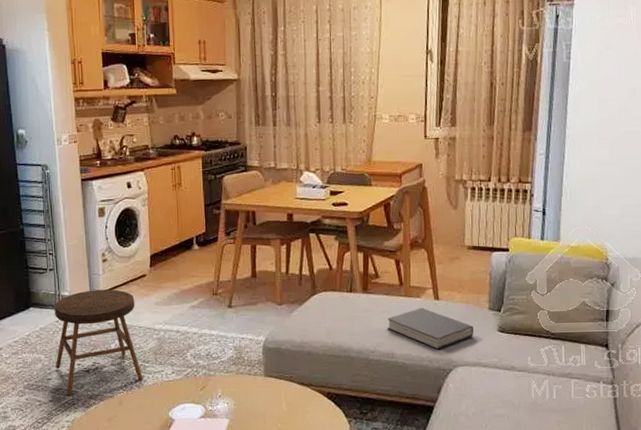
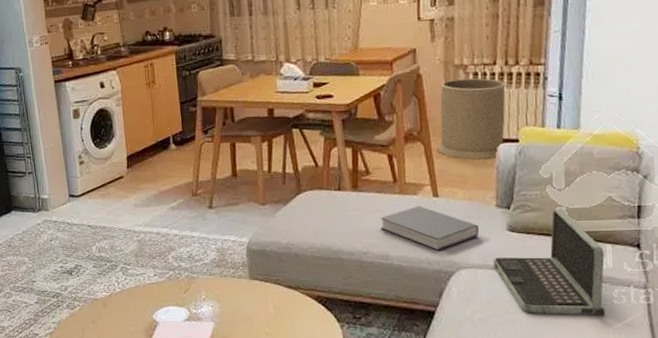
stool: present [54,289,143,395] -> none [35,191,125,297]
trash can: none [439,192,498,266] -> present [437,78,506,160]
laptop: none [485,312,580,409] -> present [492,208,606,315]

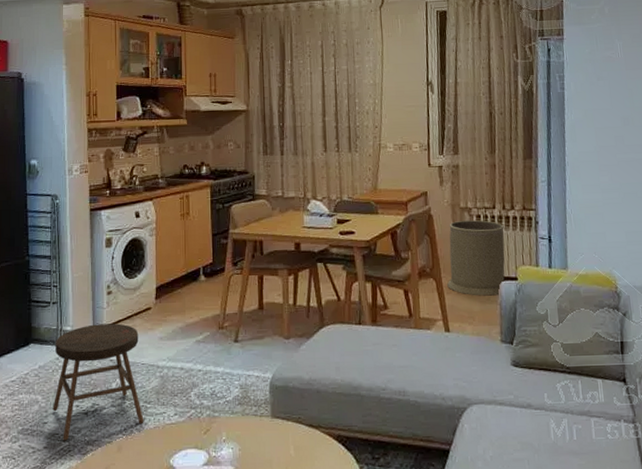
stool: none [35,191,125,297] -> present [52,323,144,441]
book: present [380,206,479,251] -> none [397,340,487,386]
laptop: present [492,208,606,315] -> none [500,344,602,451]

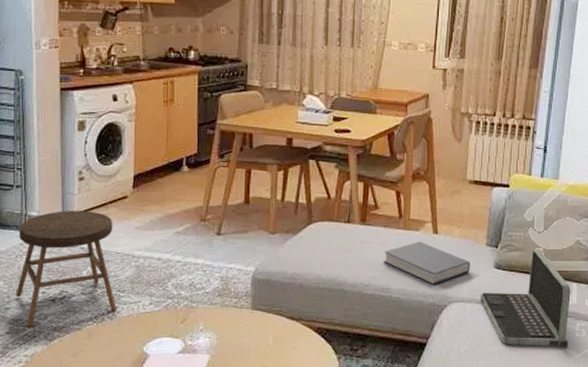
book: none [397,340,487,386] -> present [384,241,470,285]
trash can: present [447,220,506,296] -> none [440,126,502,201]
laptop: none [500,344,602,451] -> present [480,249,571,347]

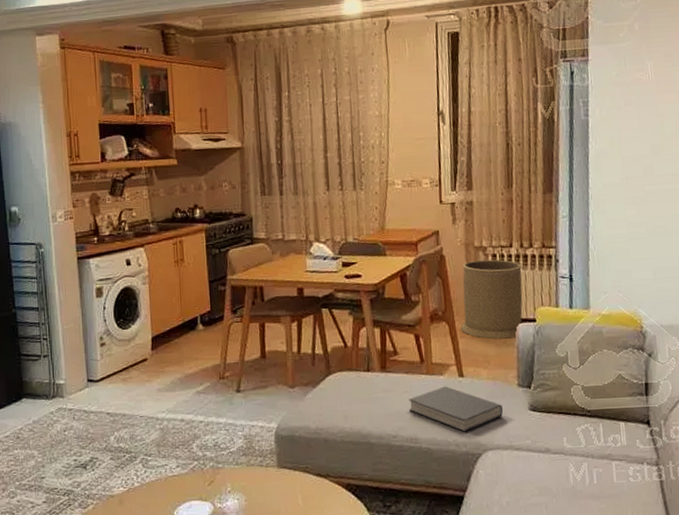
stool: present [15,211,117,327] -> none [49,376,145,495]
trash can: none [440,126,502,201] -> present [461,259,524,339]
laptop: present [480,249,571,347] -> none [516,387,624,495]

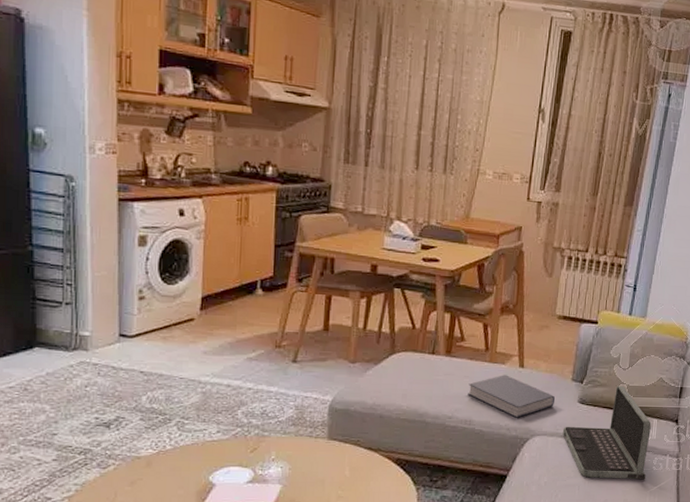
trash can: present [461,259,524,339] -> none [528,260,593,337]
laptop: none [516,387,624,495] -> present [562,385,651,480]

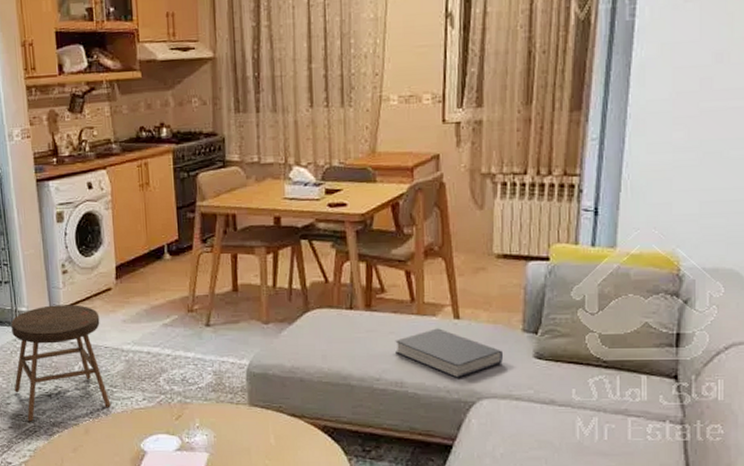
stool: none [64,331,180,454] -> present [11,304,111,422]
laptop: present [562,385,651,480] -> none [517,334,639,453]

